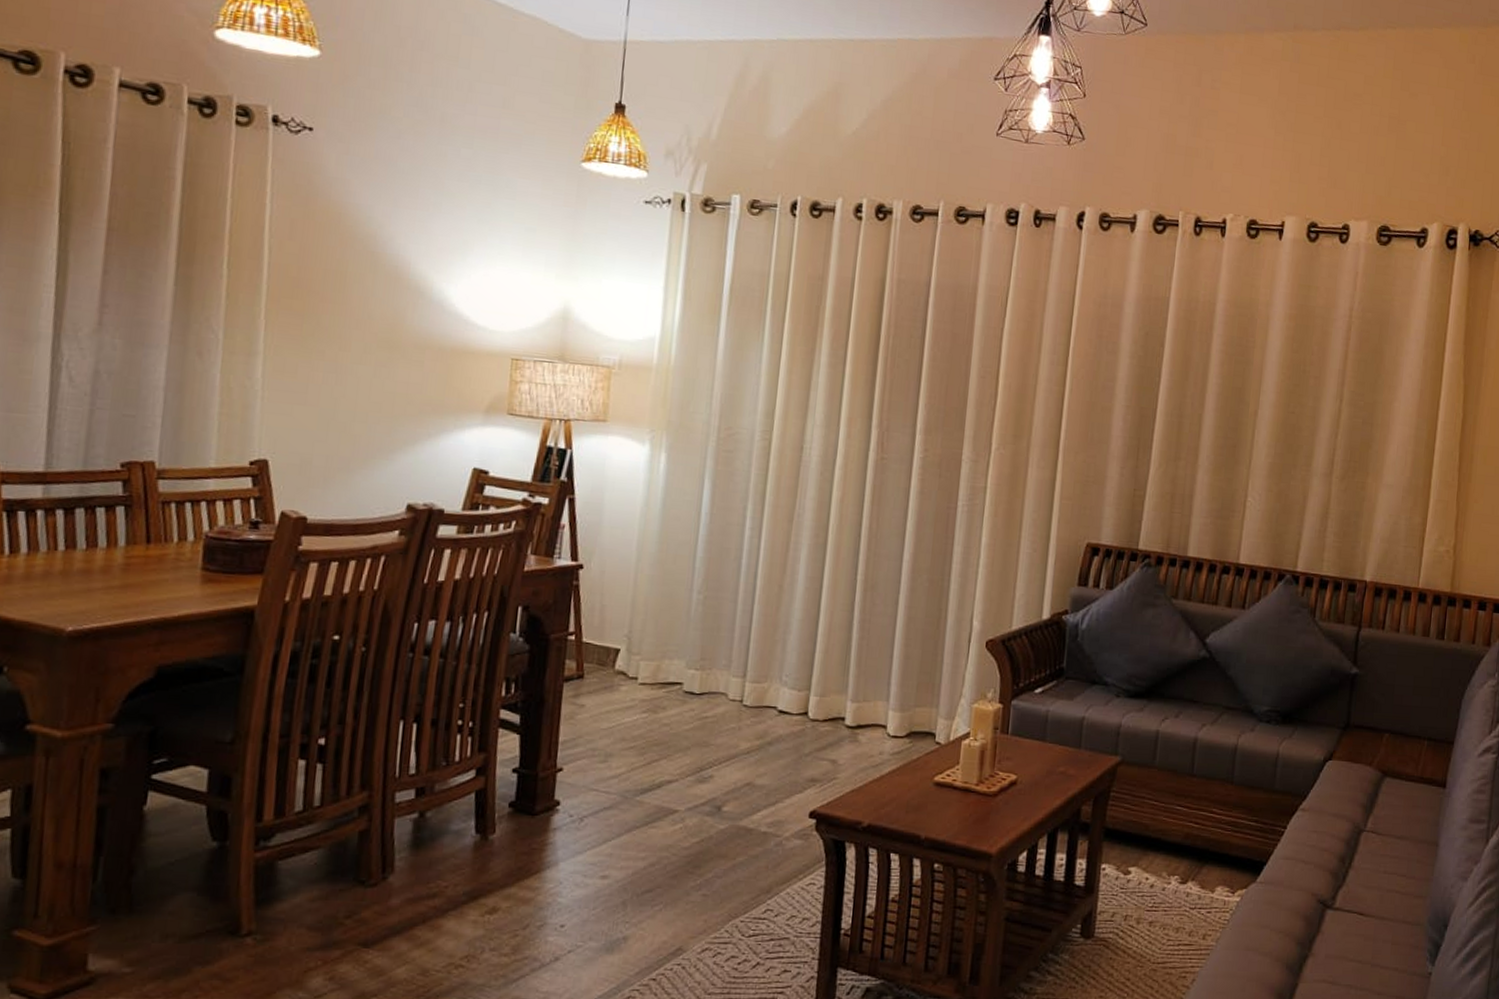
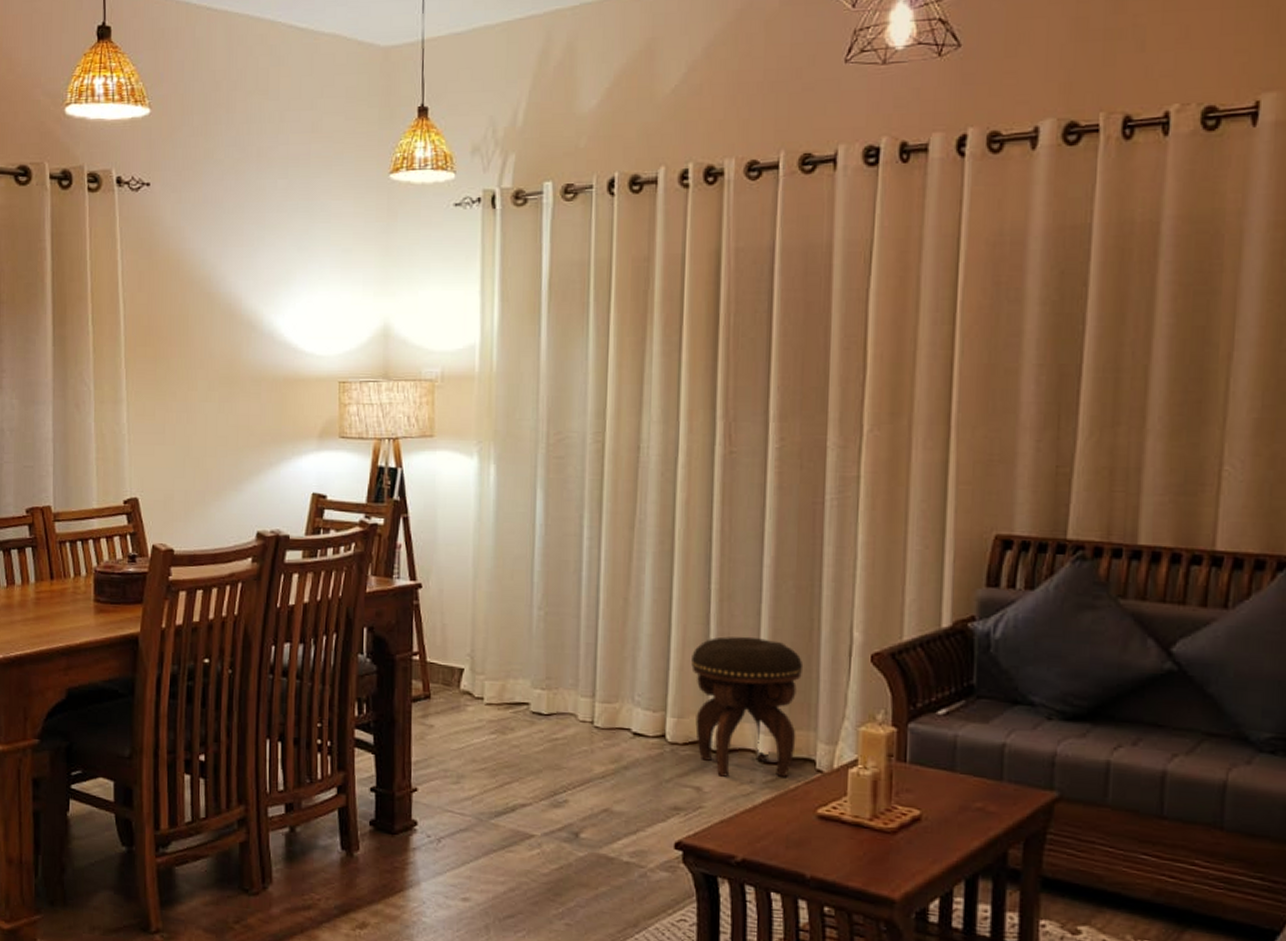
footstool: none [835,623,931,750] -> present [691,636,804,777]

